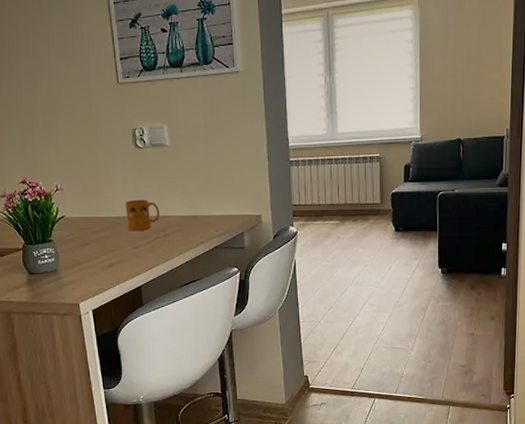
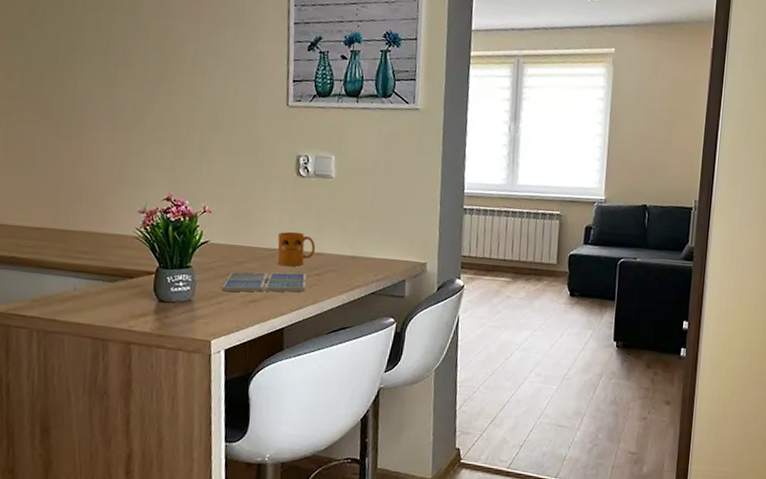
drink coaster: none [82,236,156,259] -> present [221,272,307,292]

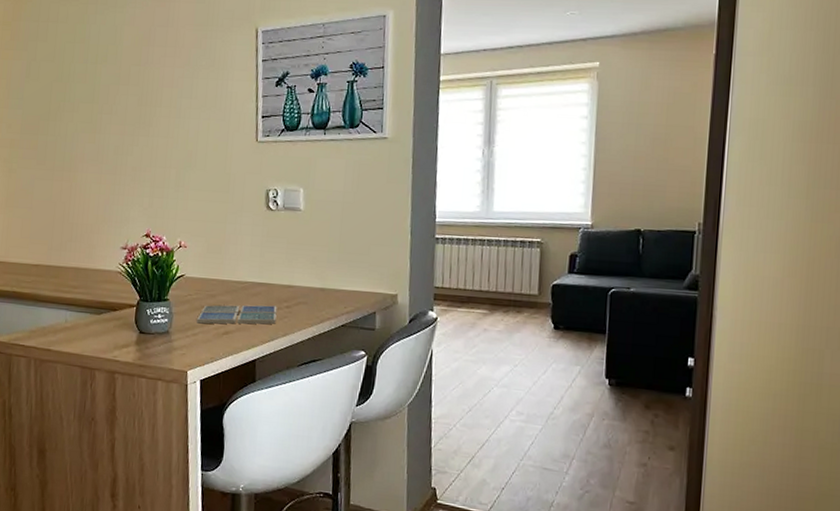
mug: present [277,231,316,267] -> none [249,264,286,299]

